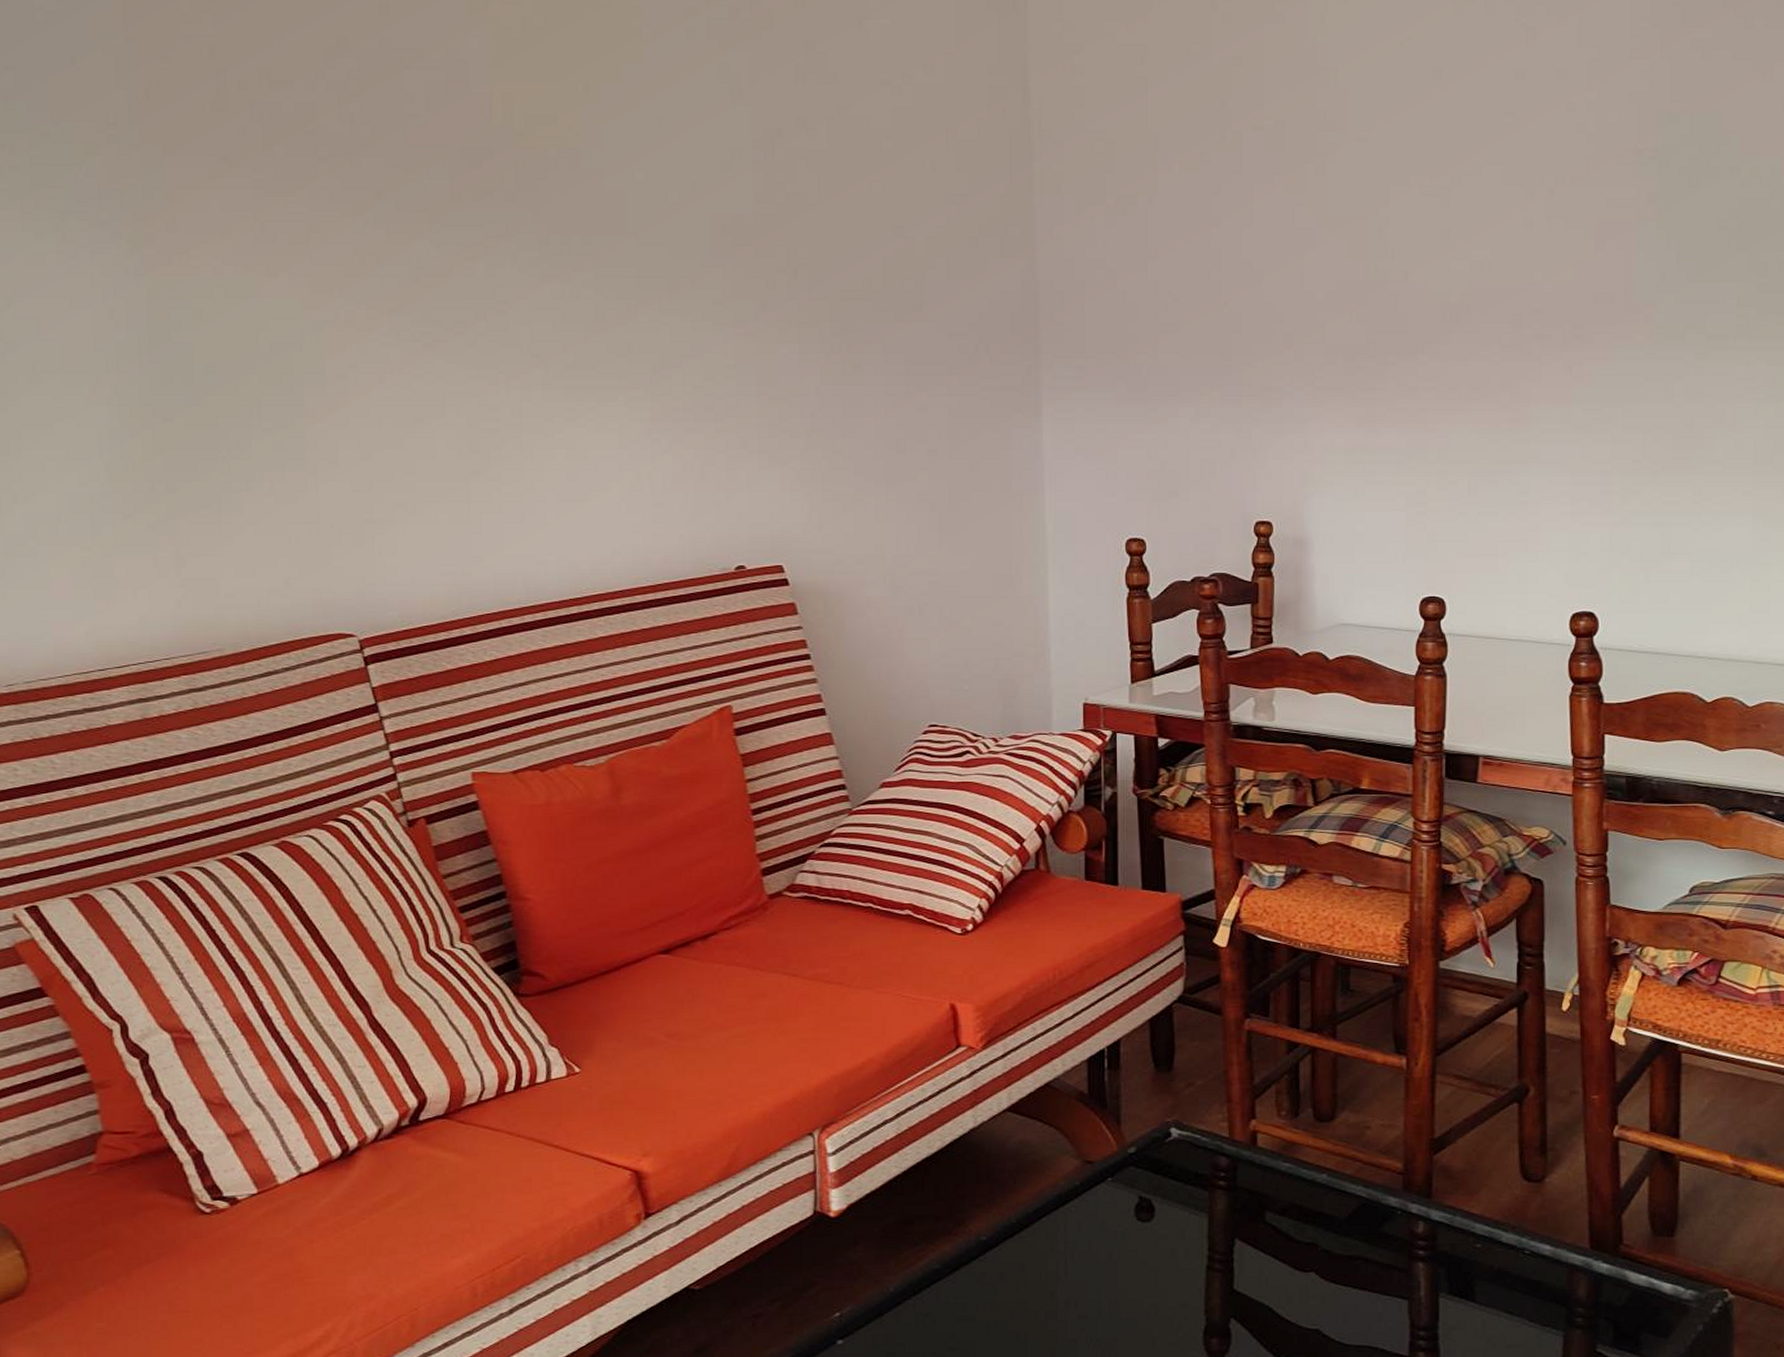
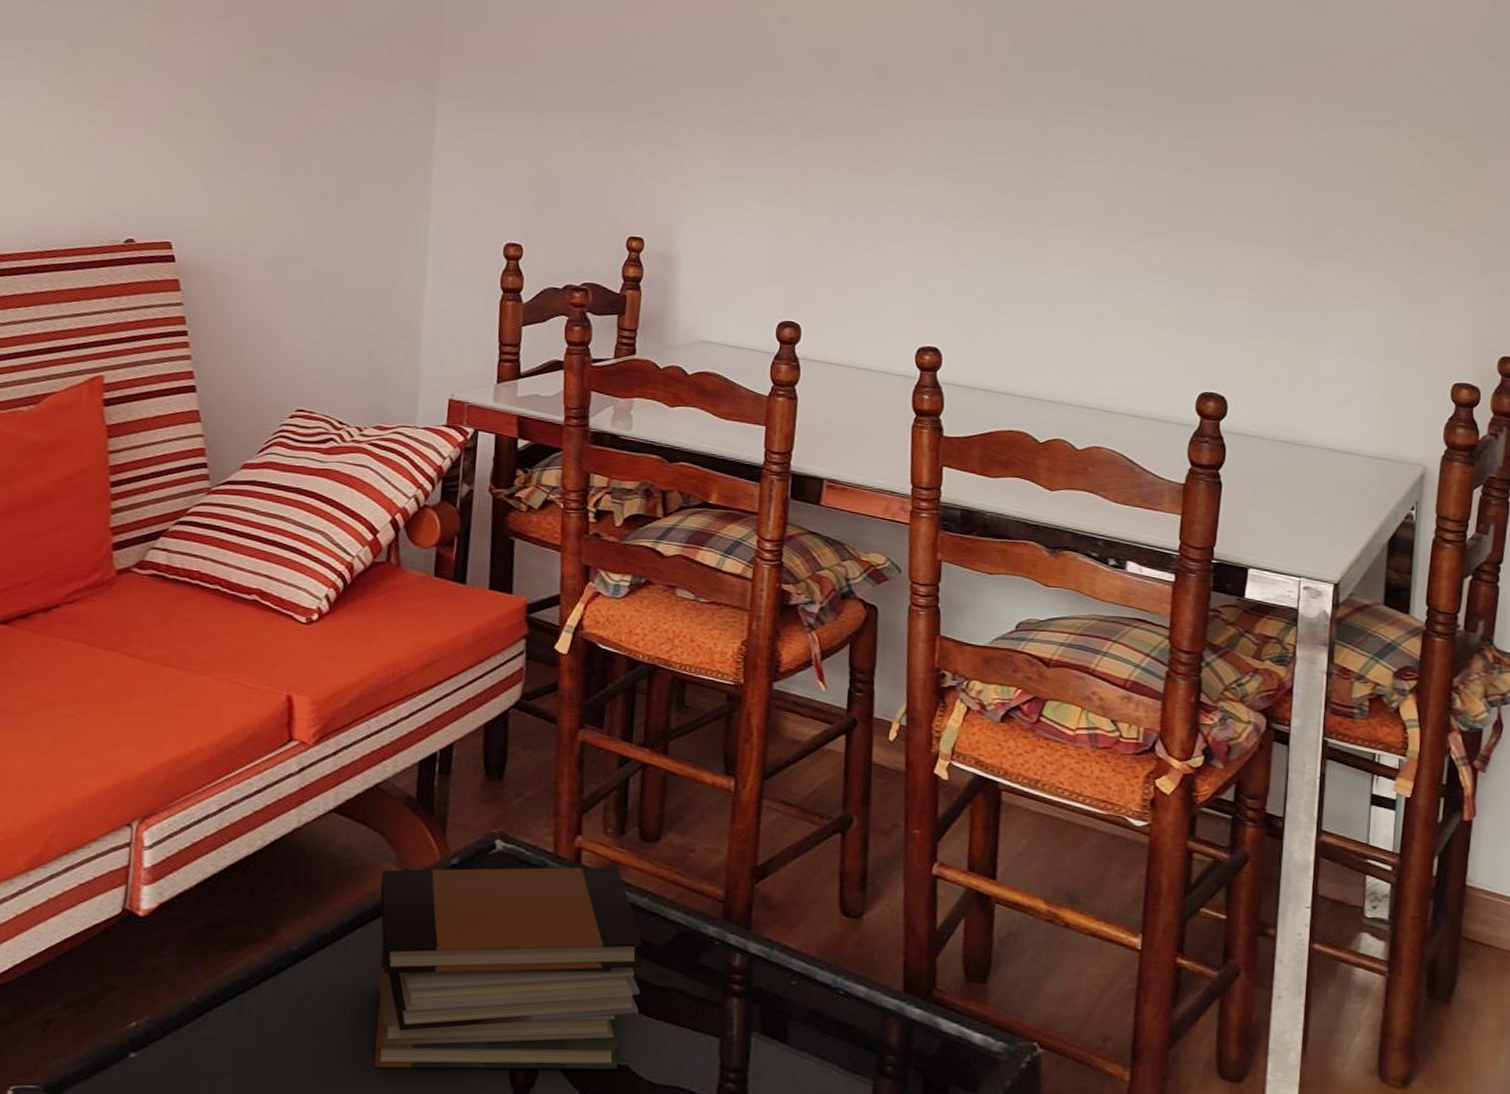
book stack: none [1062,1147,1326,1343] -> present [374,867,643,1070]

